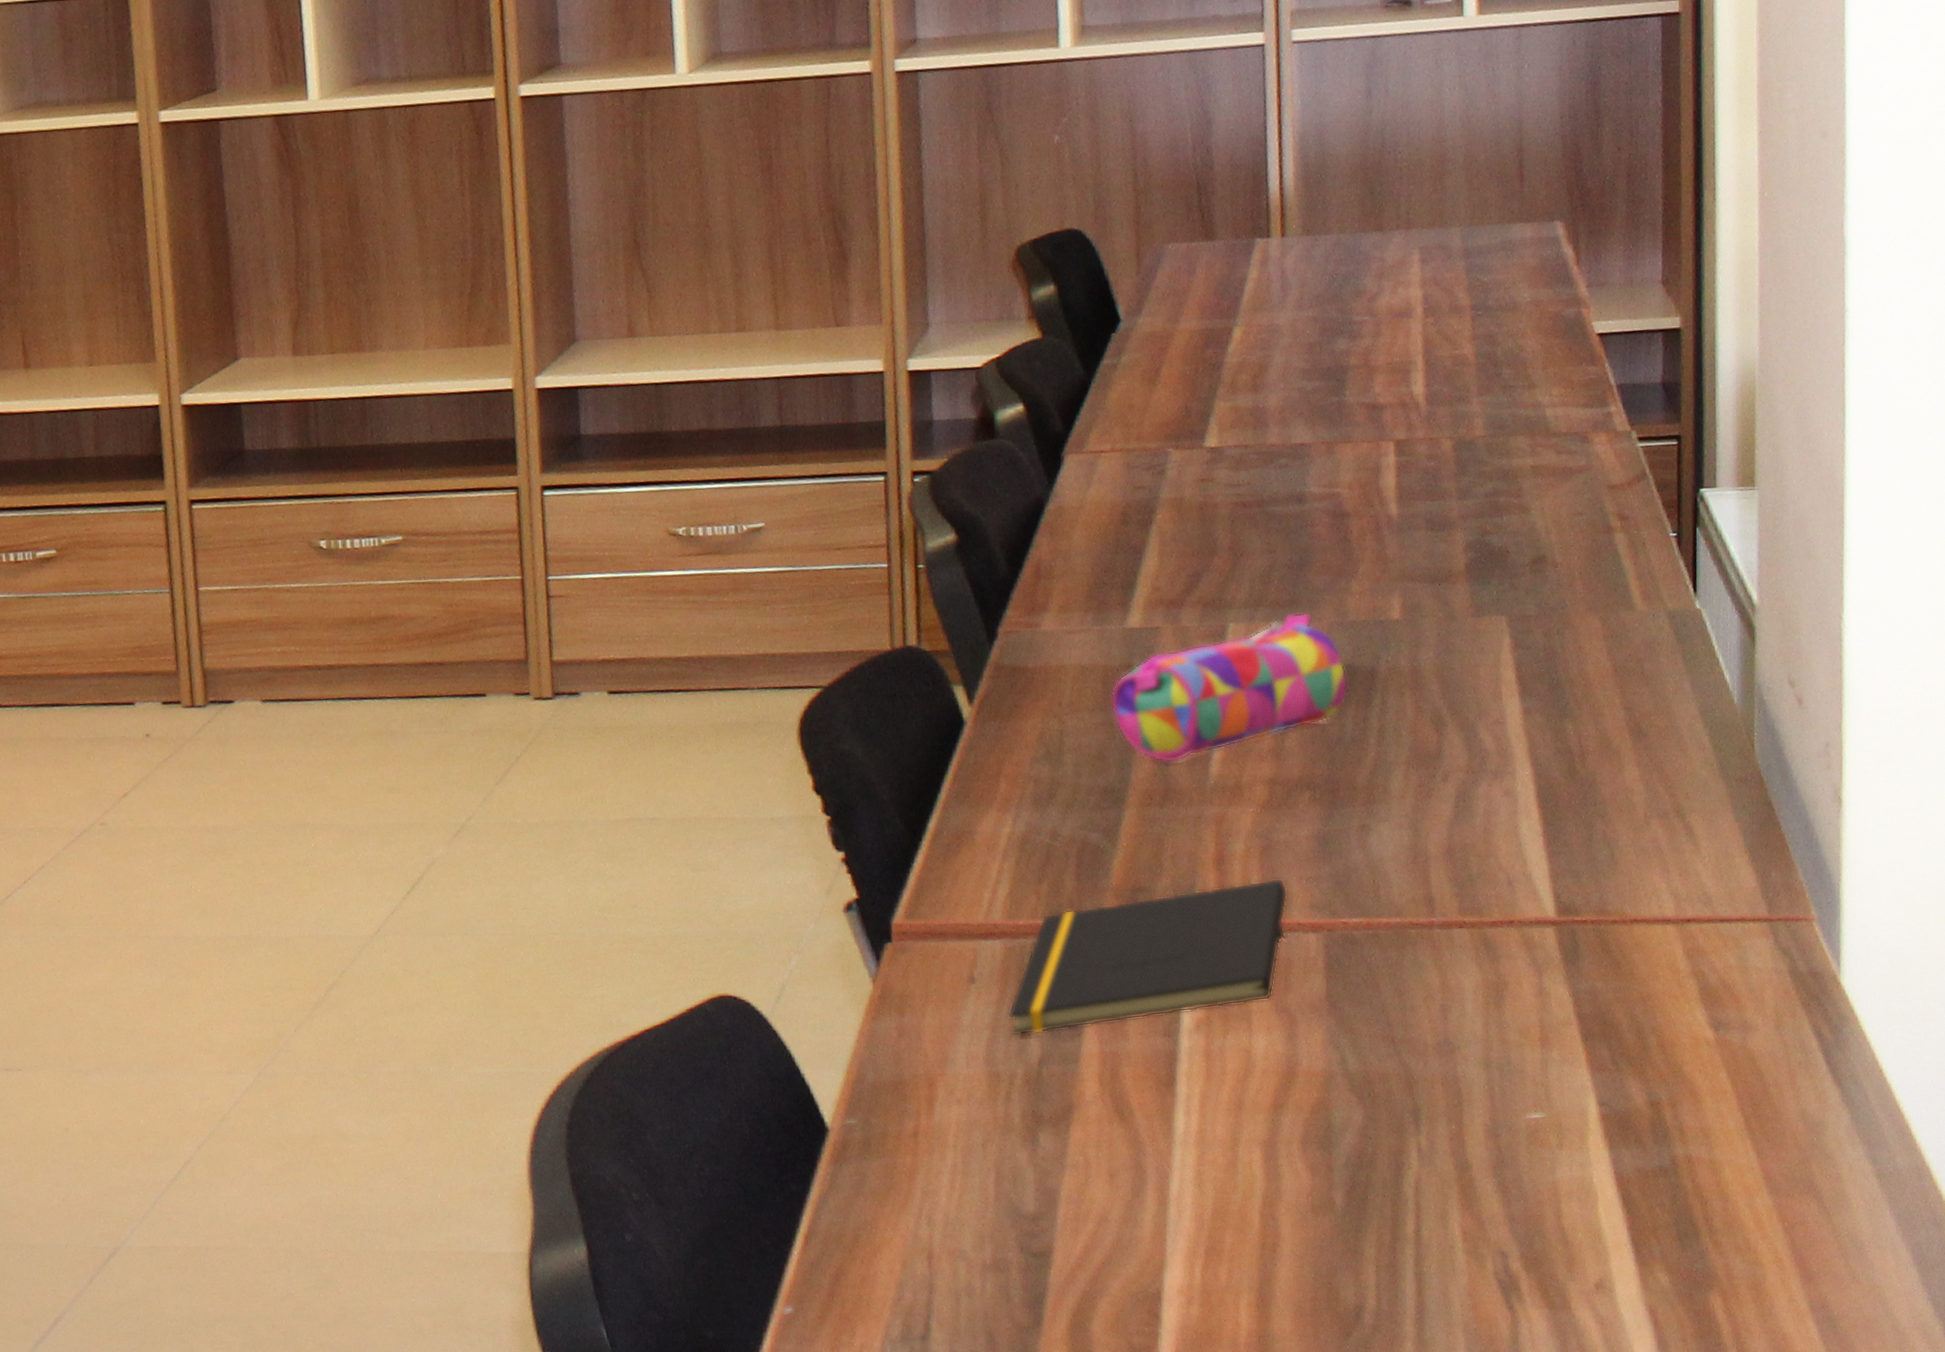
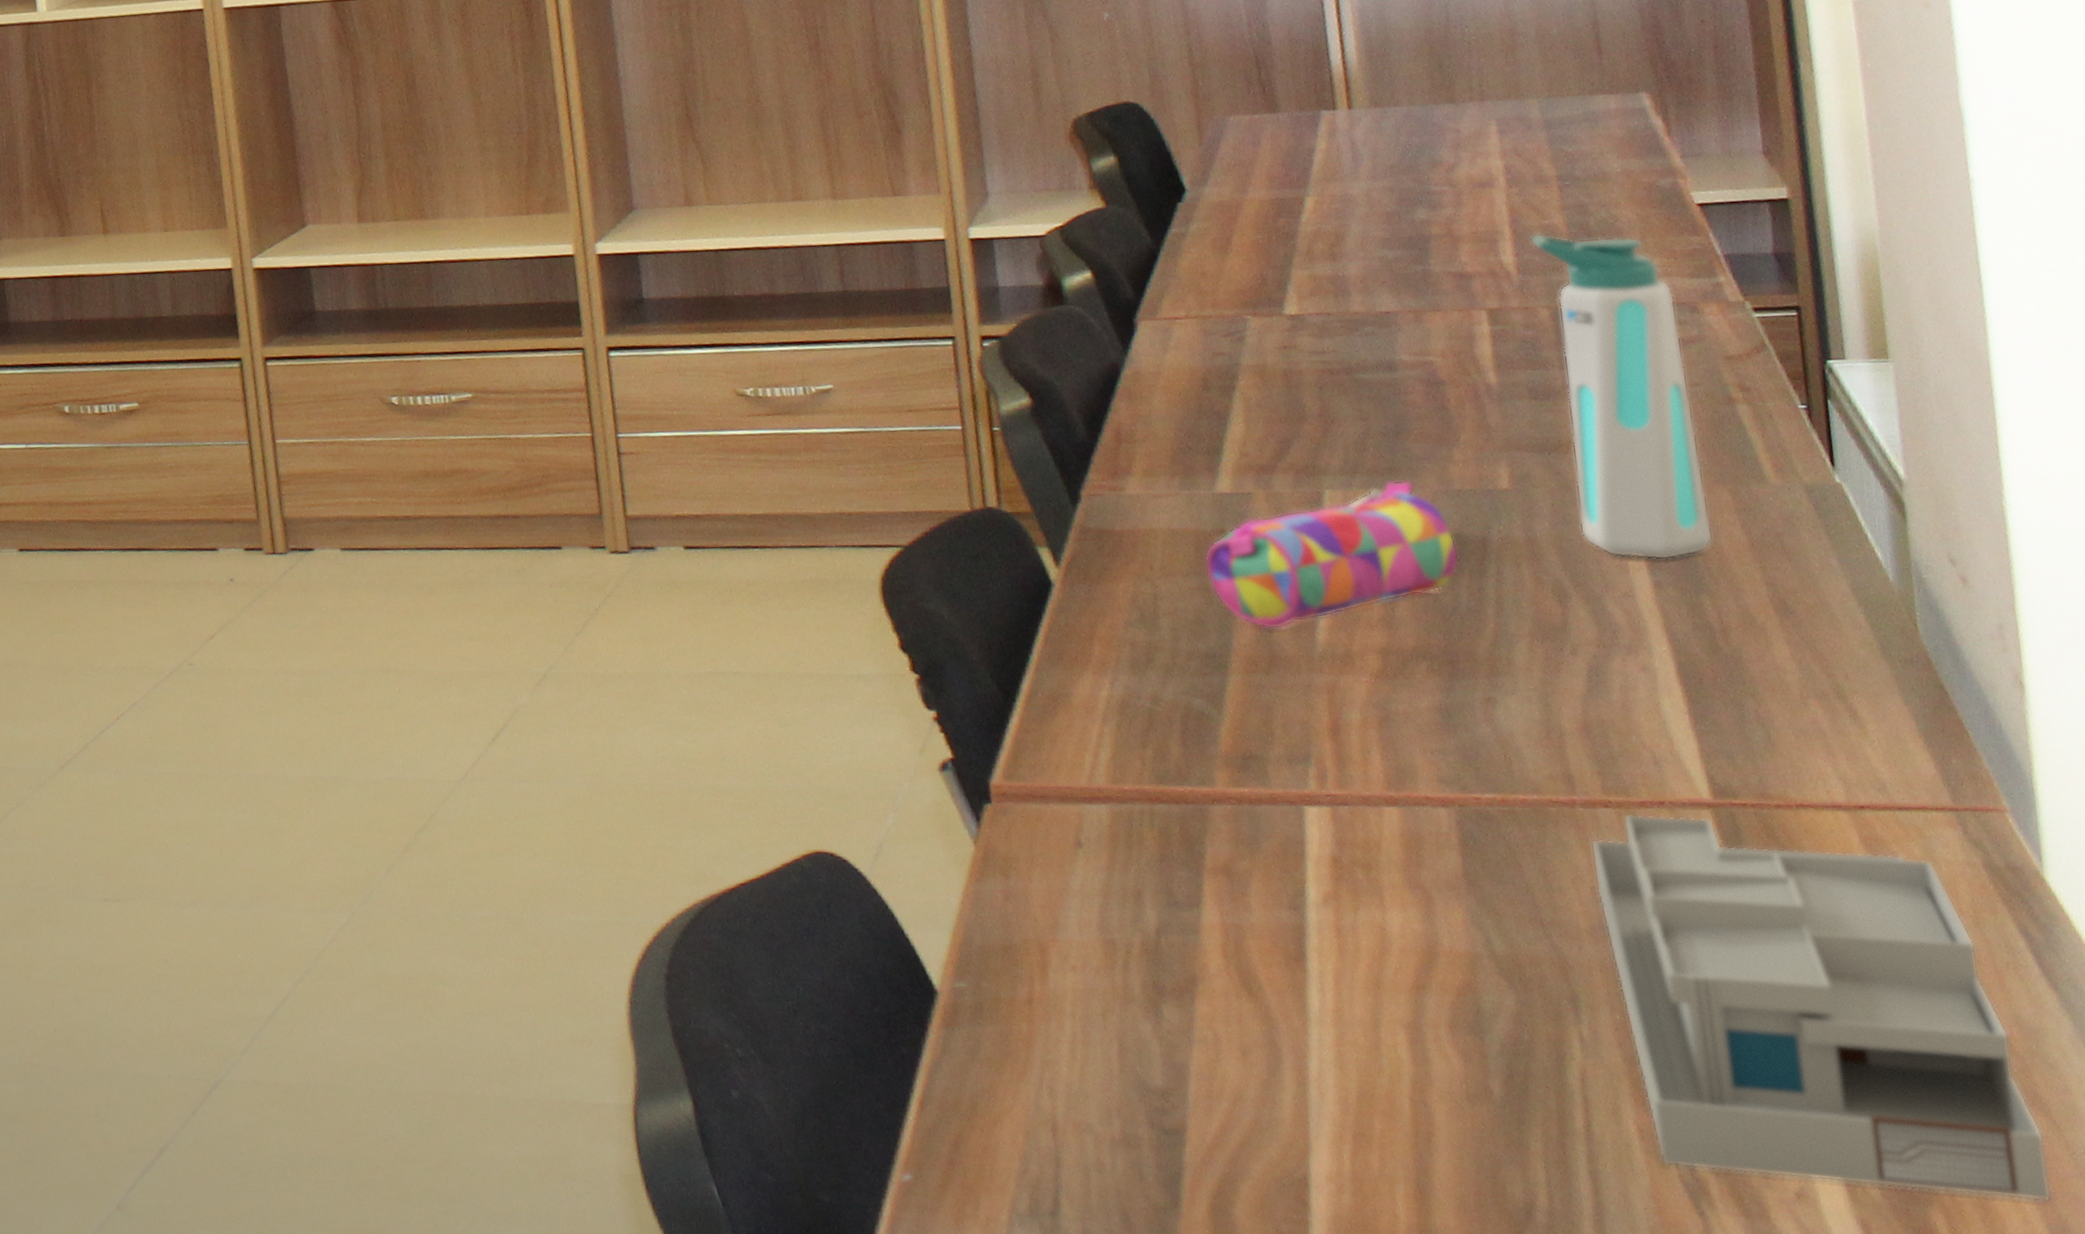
notepad: present [1007,878,1288,1037] -> none [1119,749,1414,904]
water bottle: none [1440,363,1581,687] -> present [1529,232,1713,560]
desk organizer: none [1444,933,1816,1282] -> present [1590,814,2052,1202]

